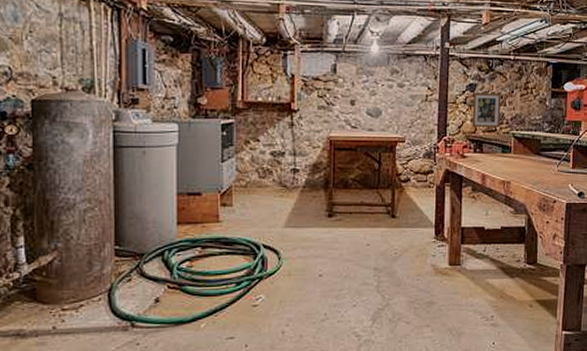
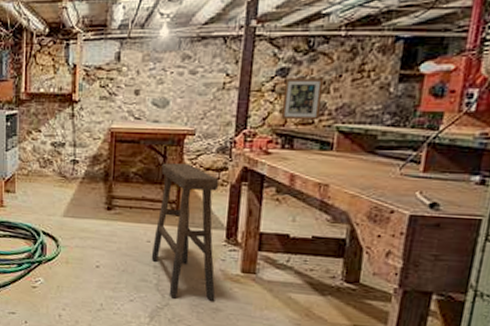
stool: none [371,169,429,298] -> present [151,163,219,301]

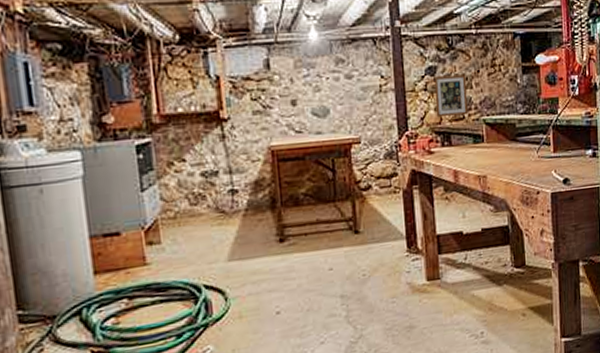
stool: present [151,163,219,301] -> none [332,175,407,328]

